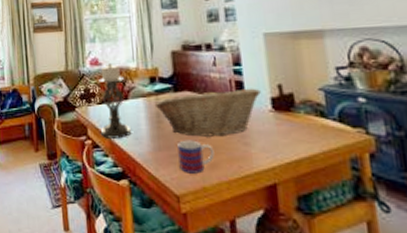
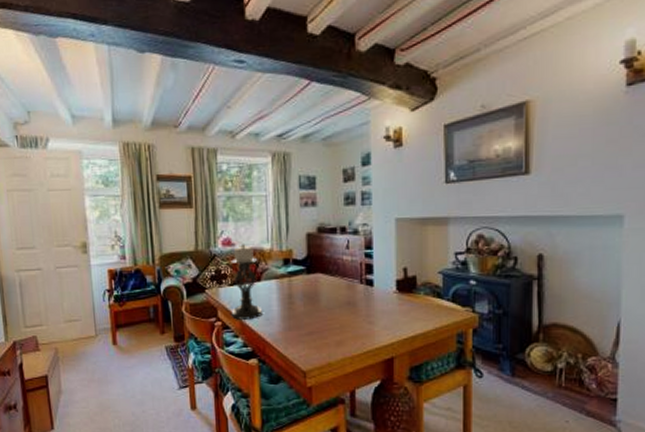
fruit basket: present [154,88,261,137] -> none [287,271,388,317]
mug: present [177,140,215,174] -> none [307,320,341,351]

